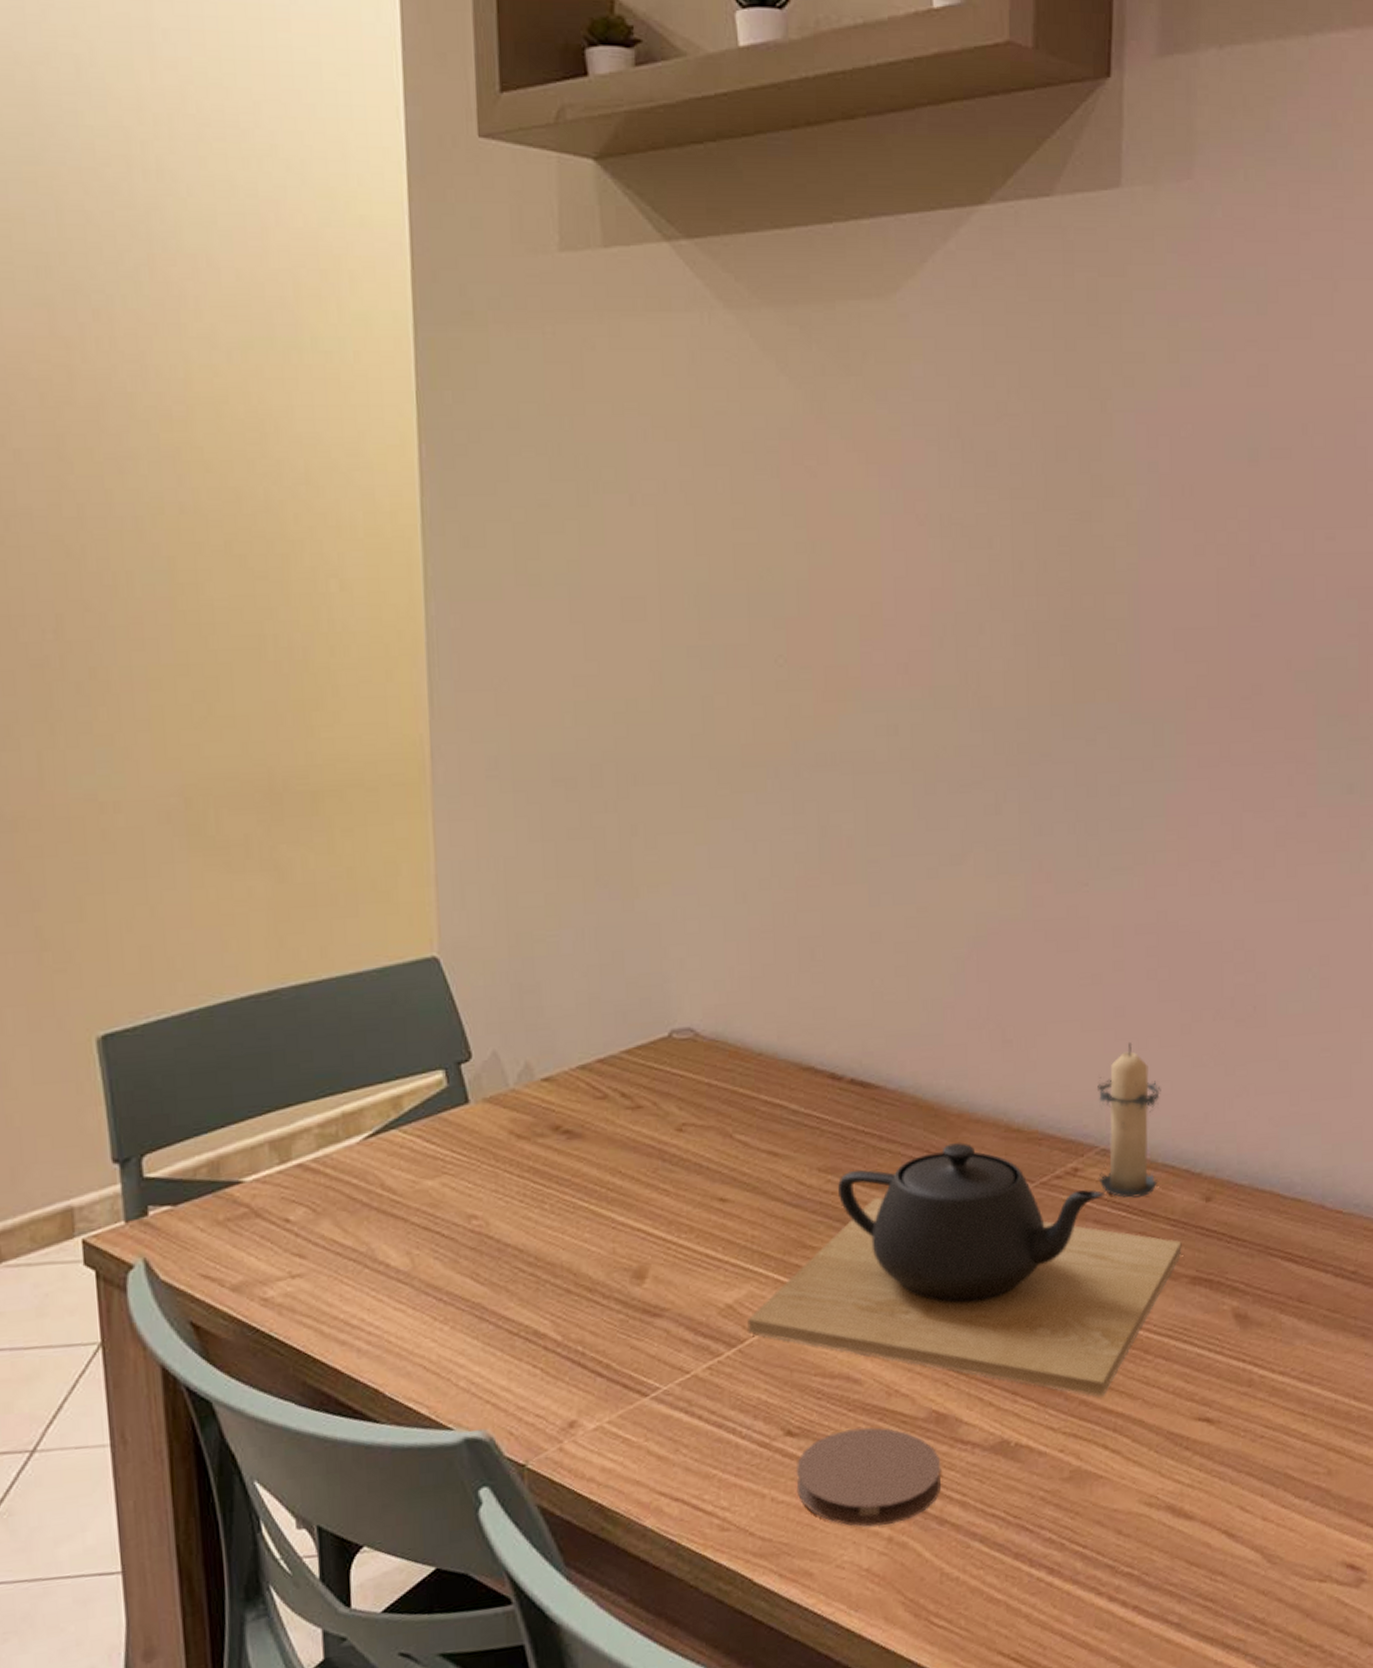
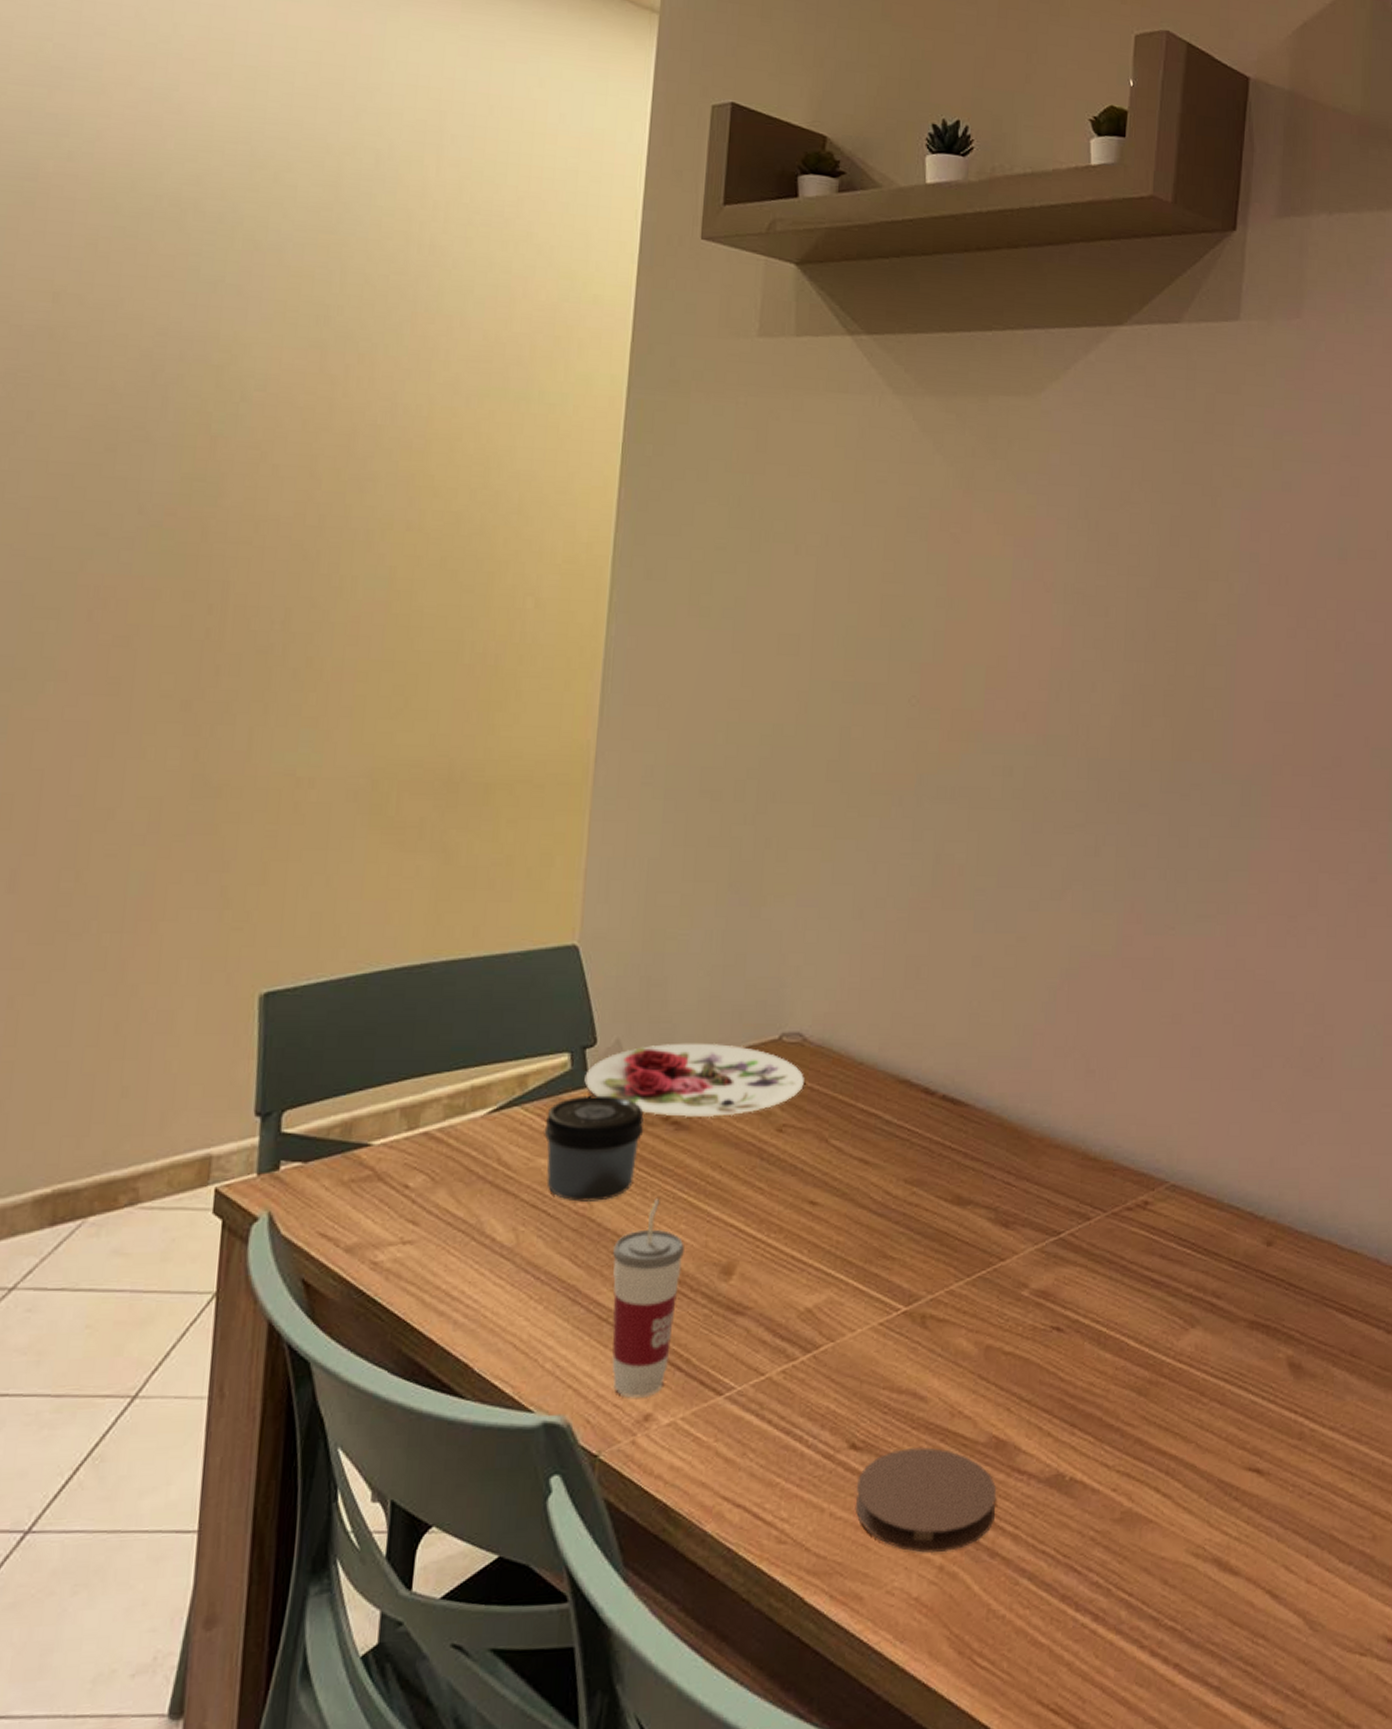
jar: none [427,1109,534,1220] -> present [544,1095,644,1202]
plate: none [463,1046,702,1126] -> present [584,1043,805,1118]
cup: none [516,1209,592,1407] -> present [612,1199,684,1398]
teapot: present [746,1143,1182,1397] -> none [822,1166,1242,1437]
candle: present [1098,1043,1161,1198] -> none [1167,1083,1231,1236]

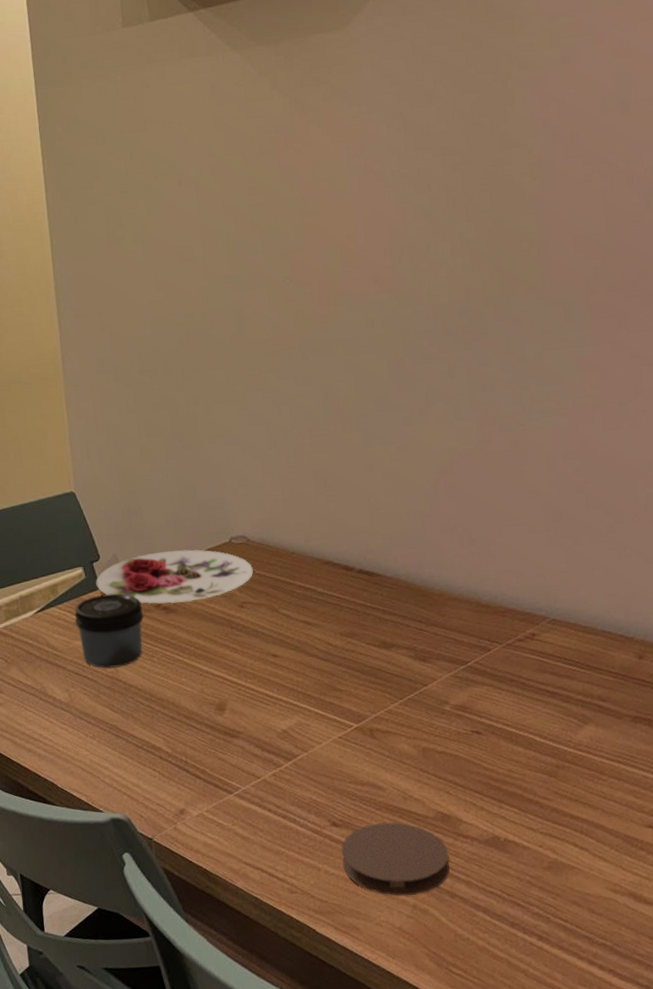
cup: present [612,1199,684,1398] -> none [137,662,190,799]

